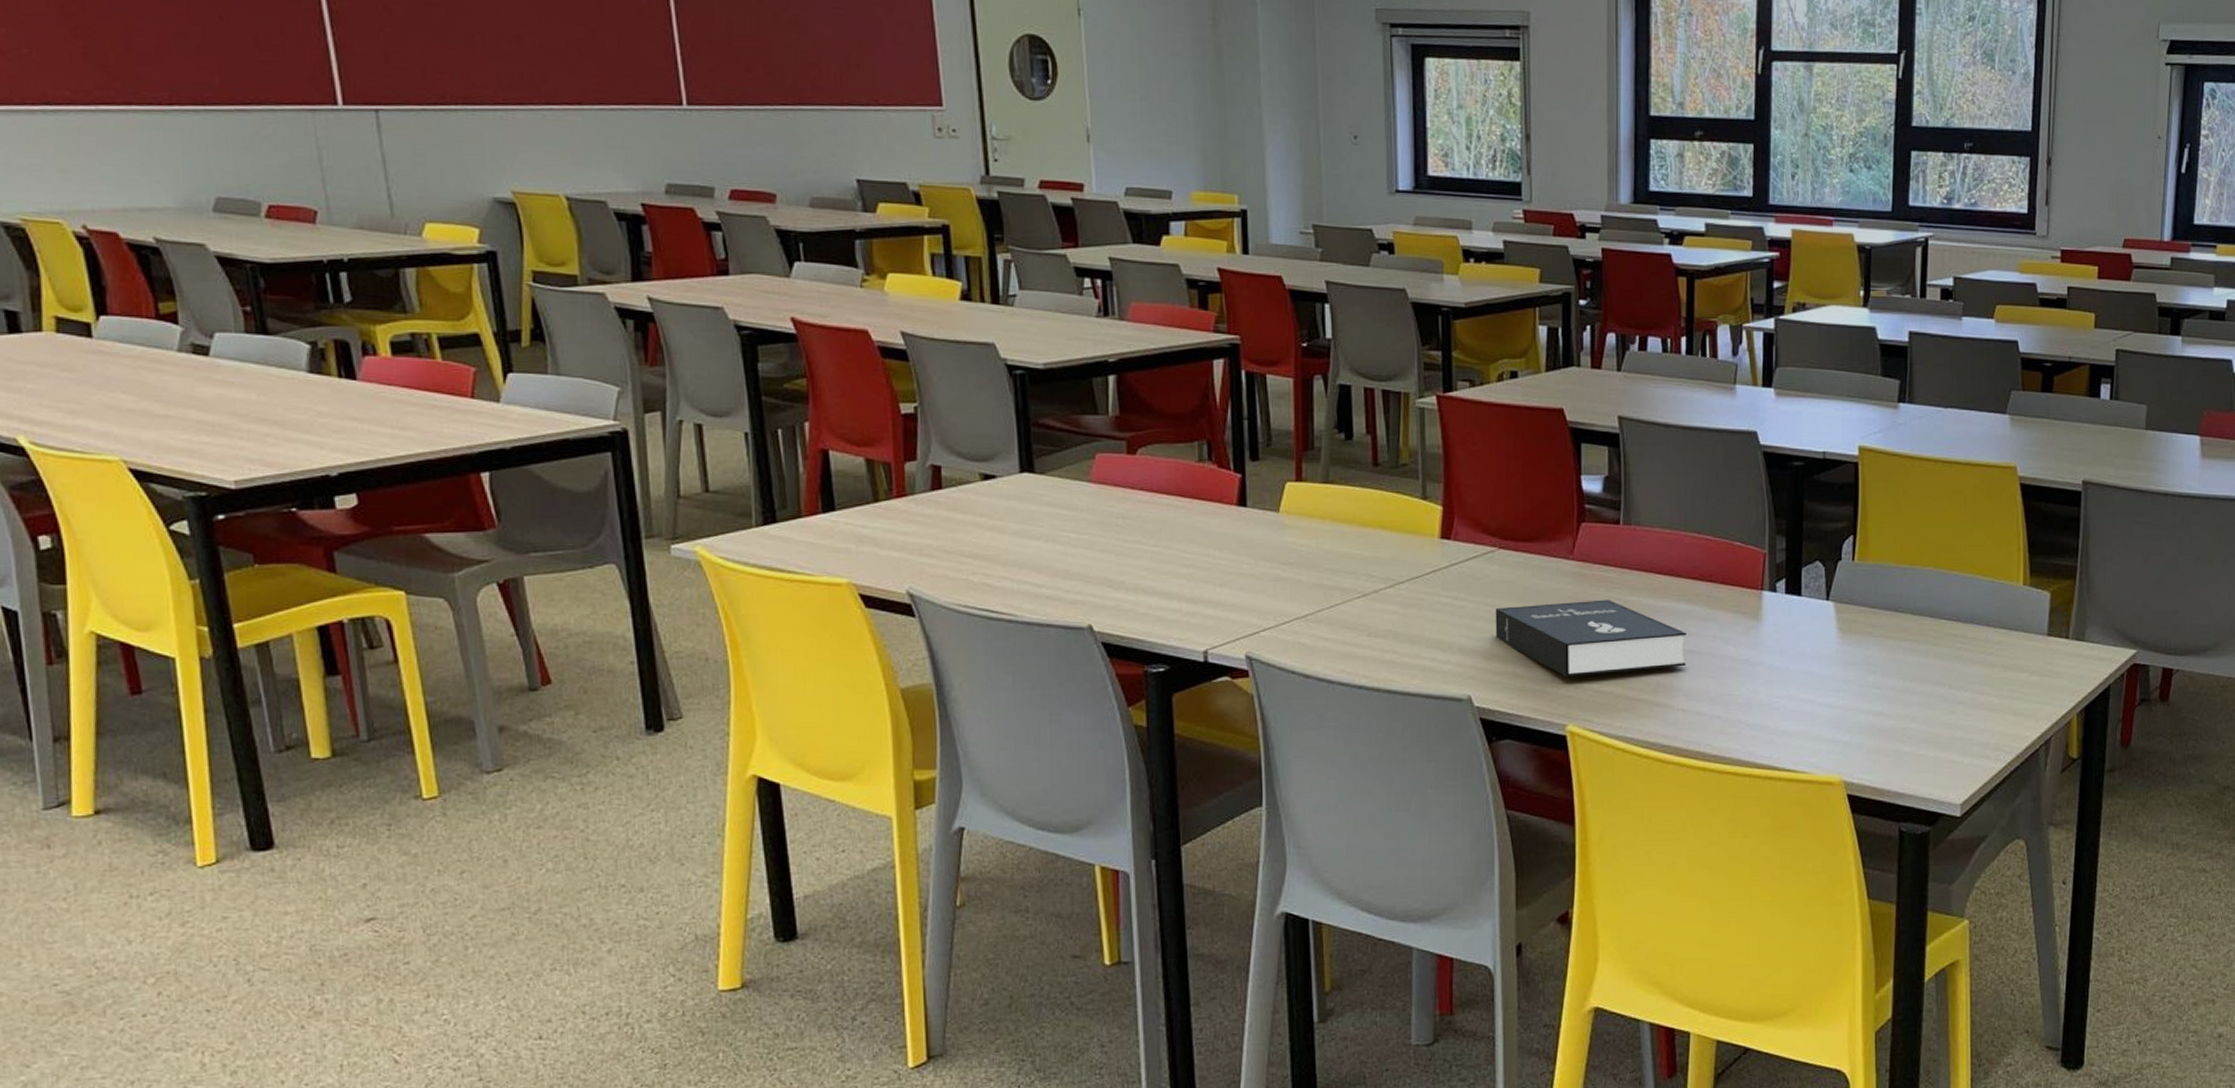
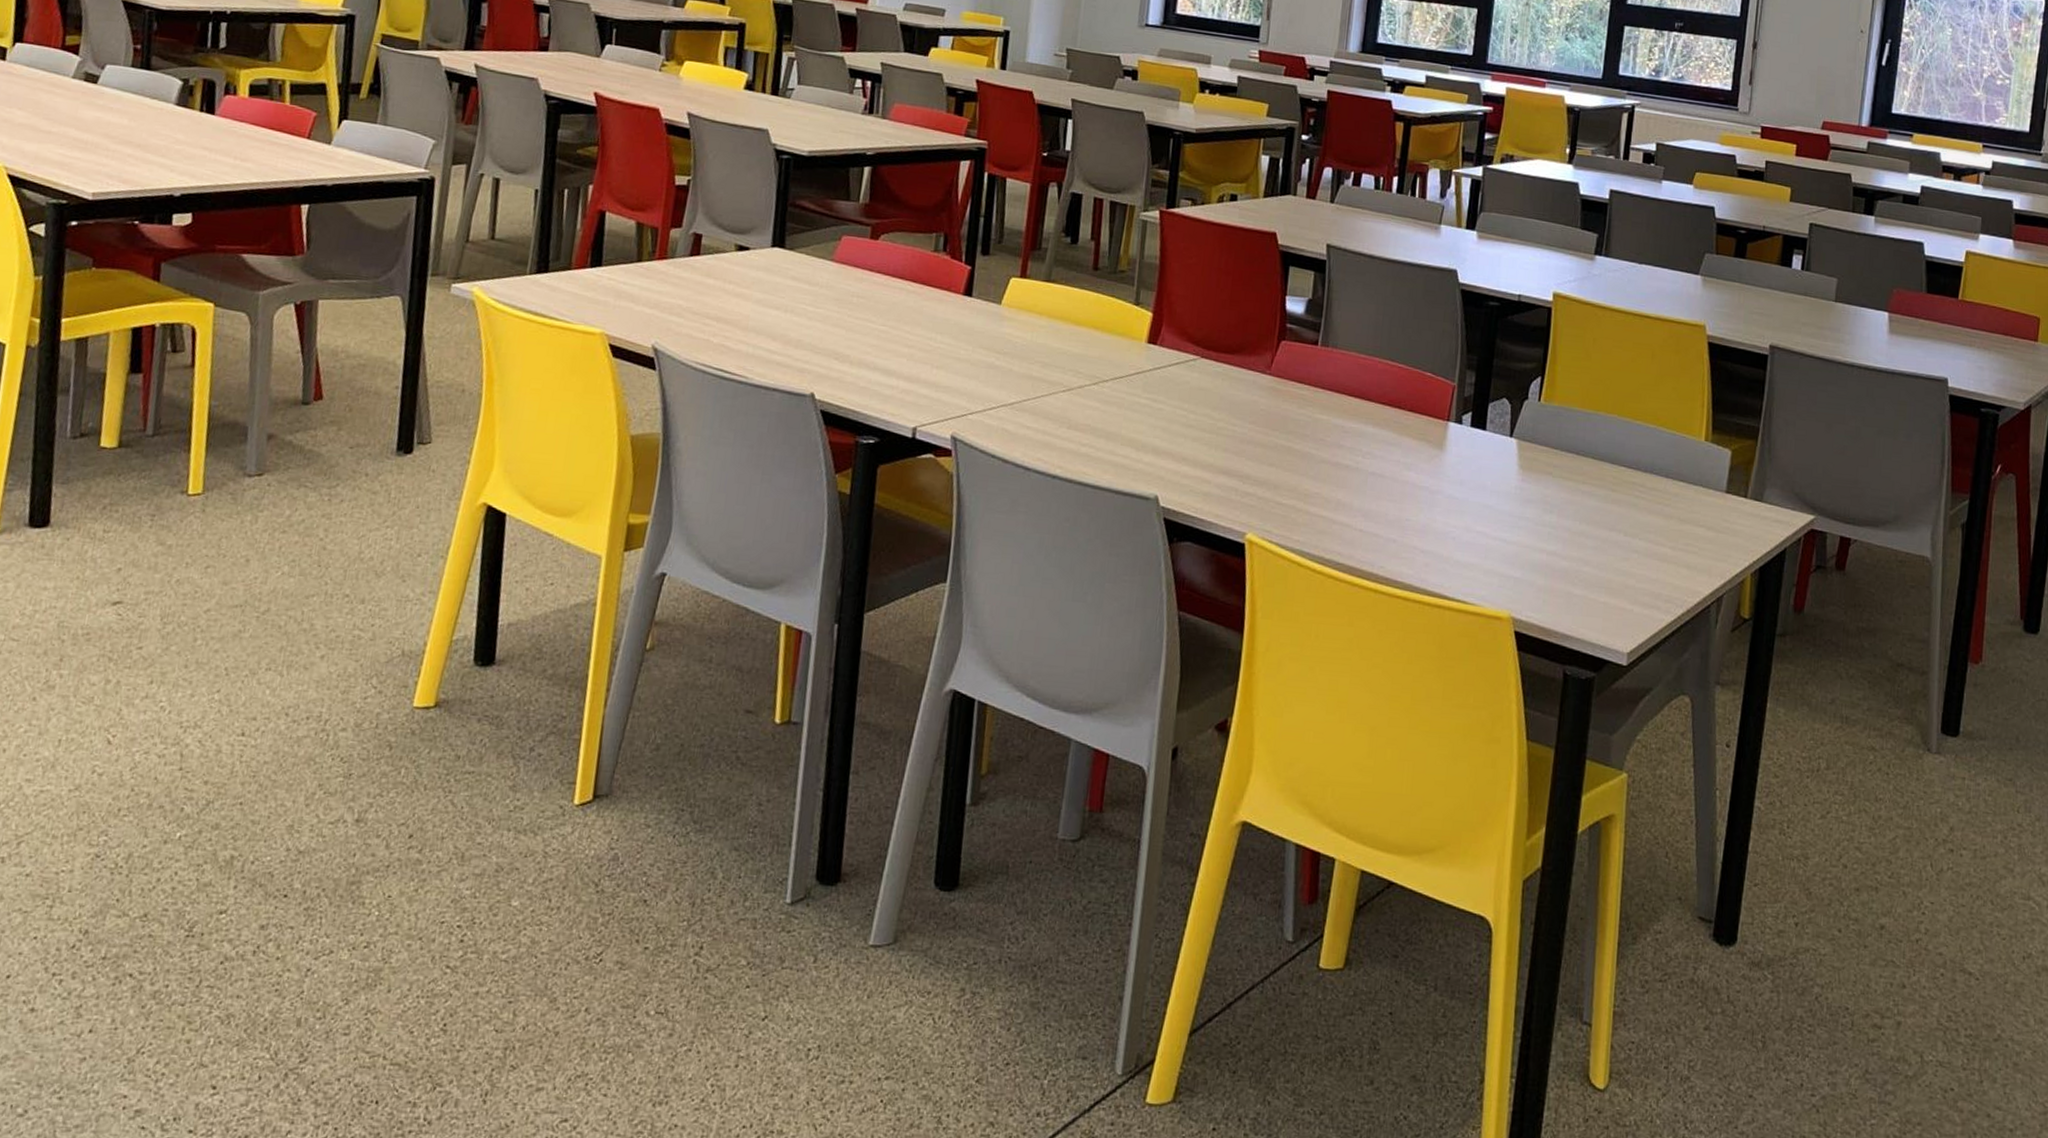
booklet: present [1495,600,1687,677] -> none [1188,413,1371,488]

